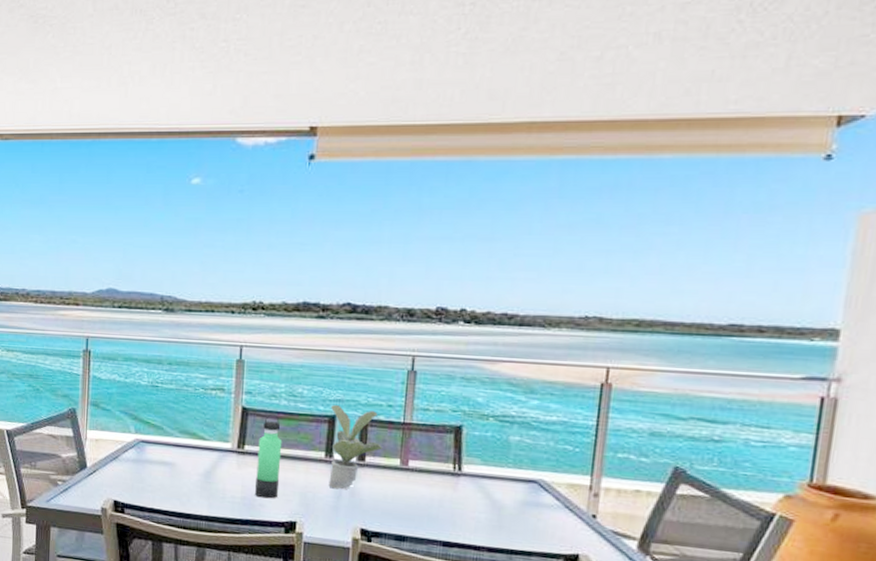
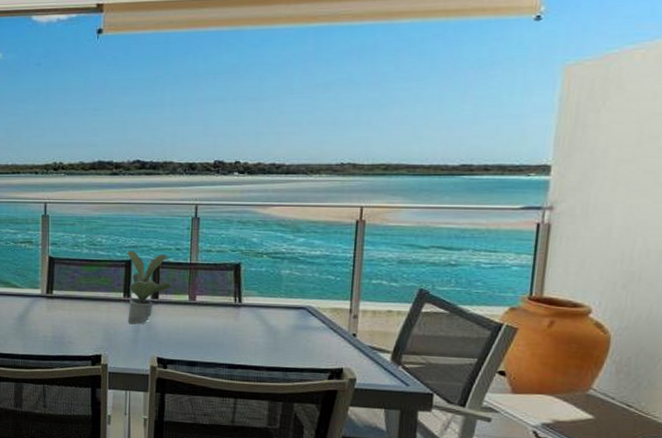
thermos bottle: present [254,413,282,499] -> none [63,261,86,336]

